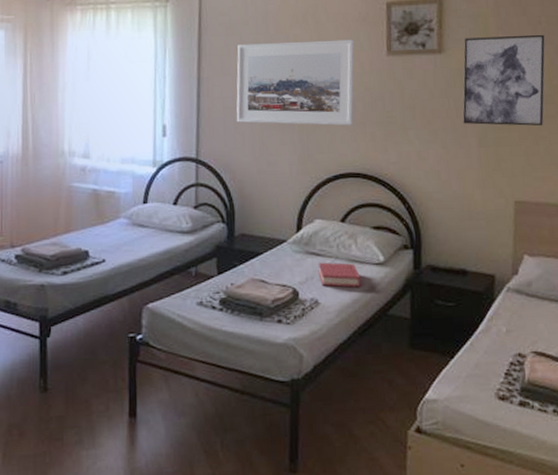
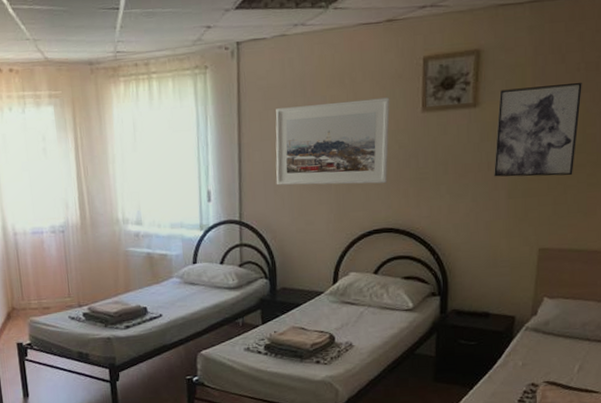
hardback book: present [318,262,362,288] -> none [352,310,392,332]

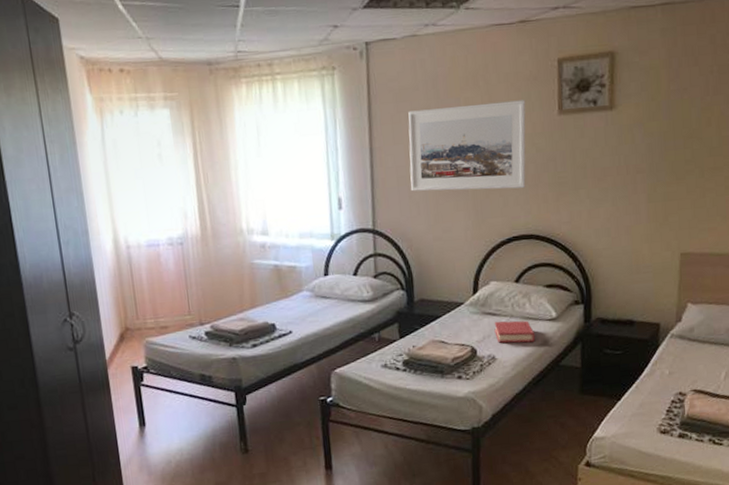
hardback book: none [352,310,392,332] -> present [494,320,536,343]
wall art: present [494,82,582,177] -> none [633,84,716,181]

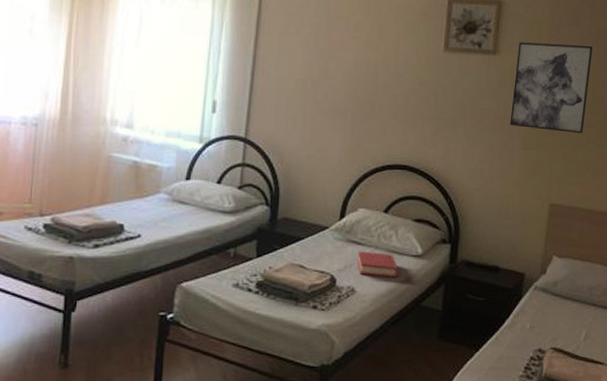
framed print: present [408,100,526,192] -> none [289,25,414,118]
wall art: none [633,84,716,181] -> present [510,42,593,134]

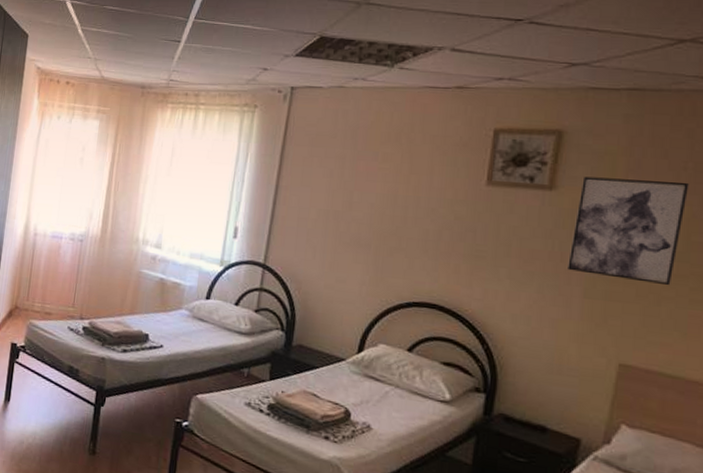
hardback book: present [357,251,399,278] -> none [375,387,422,421]

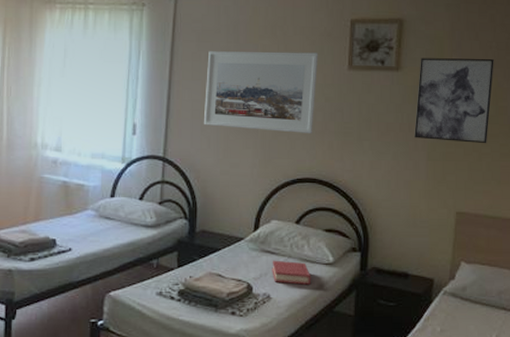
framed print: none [309,157,451,254] -> present [203,51,319,134]
hardback book: none [375,387,422,421] -> present [272,260,312,285]

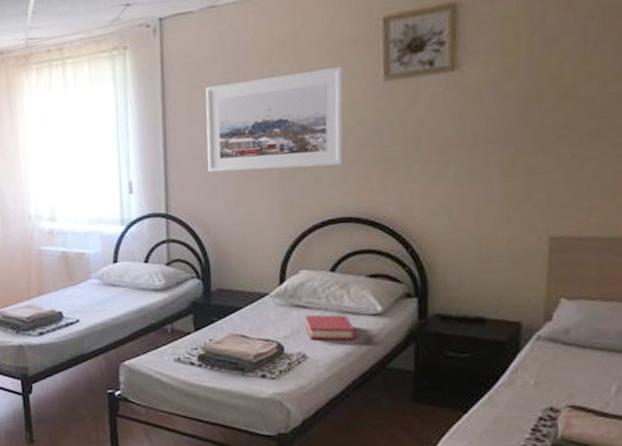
wall art: present [414,58,494,144] -> none [482,31,599,152]

